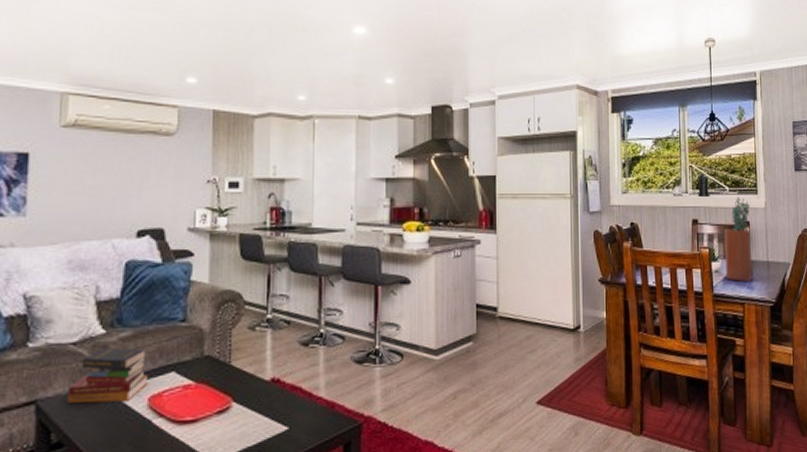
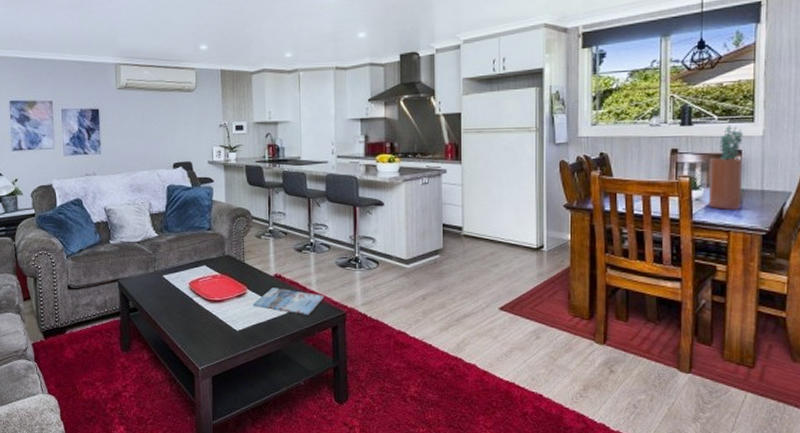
books: present [68,347,149,404] -> none [137,247,189,284]
magazine: none [240,396,335,433] -> present [253,288,324,316]

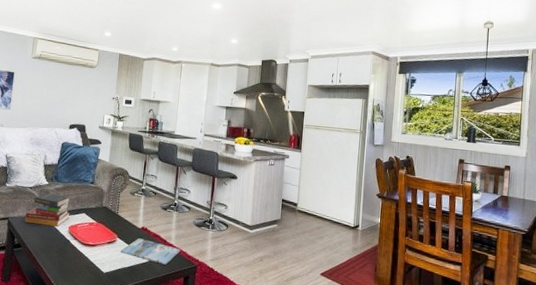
books: none [137,247,189,284] -> present [25,193,70,227]
vase: present [709,125,744,211] -> none [485,146,512,213]

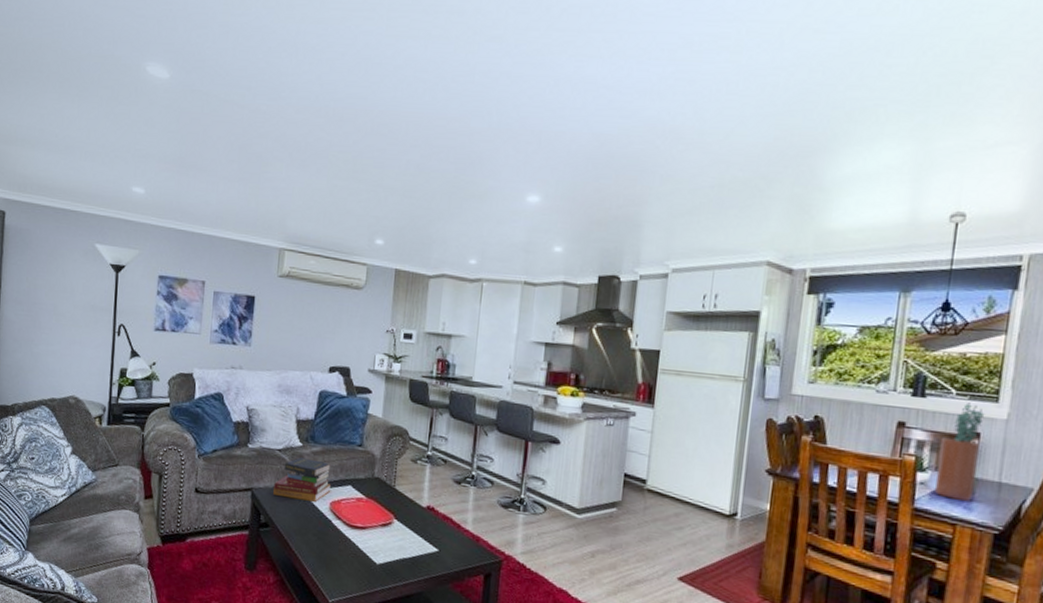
magazine: present [121,238,181,266] -> none [399,520,480,558]
vase: none [485,146,512,213] -> present [935,402,985,502]

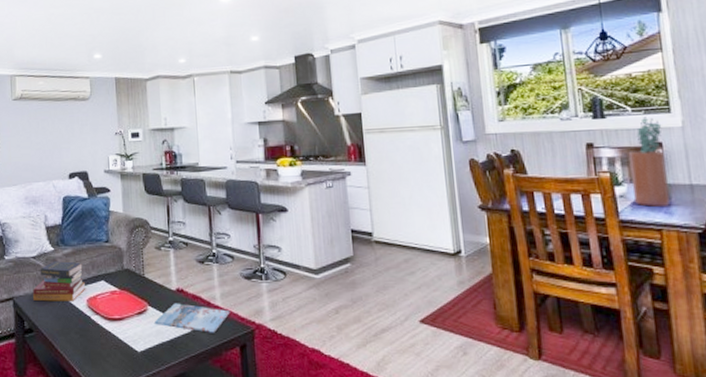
magazine: none [399,520,480,558] -> present [155,303,230,334]

